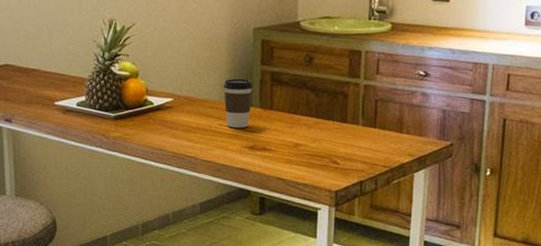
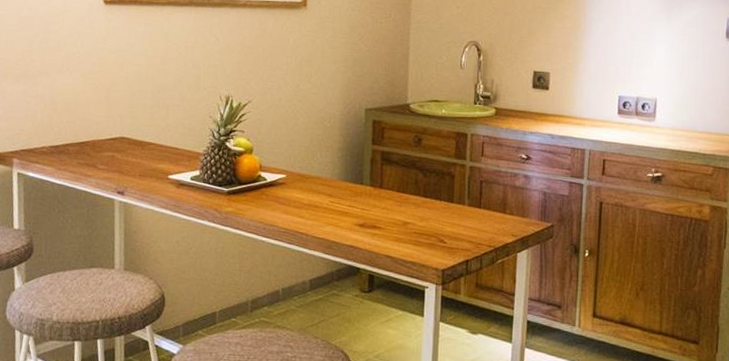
coffee cup: present [224,78,253,129] -> none [335,157,364,206]

